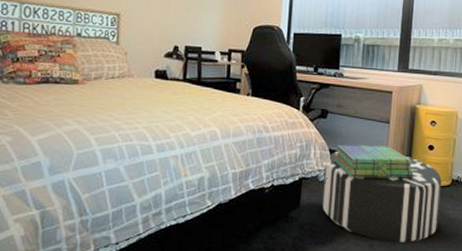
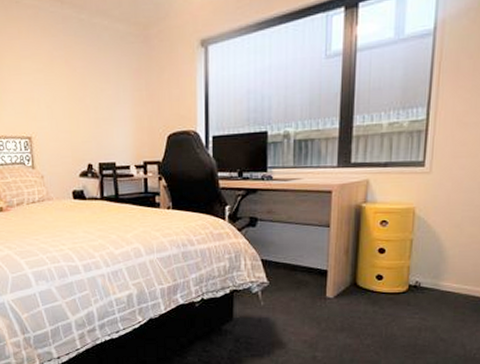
pouf: present [322,152,442,242] -> none [257,262,396,353]
stack of books: present [333,144,414,178] -> none [267,252,361,288]

